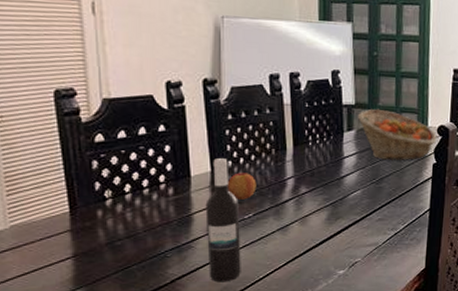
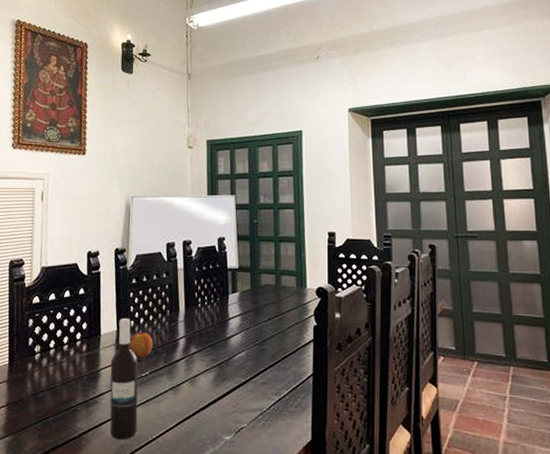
fruit basket: present [357,108,437,160] -> none [240,272,316,322]

